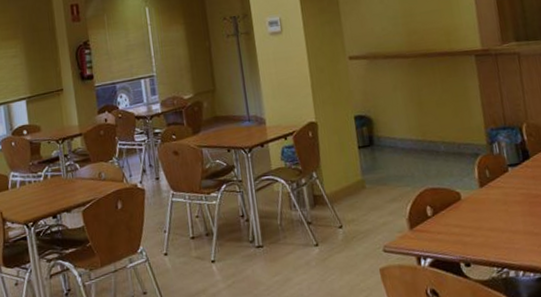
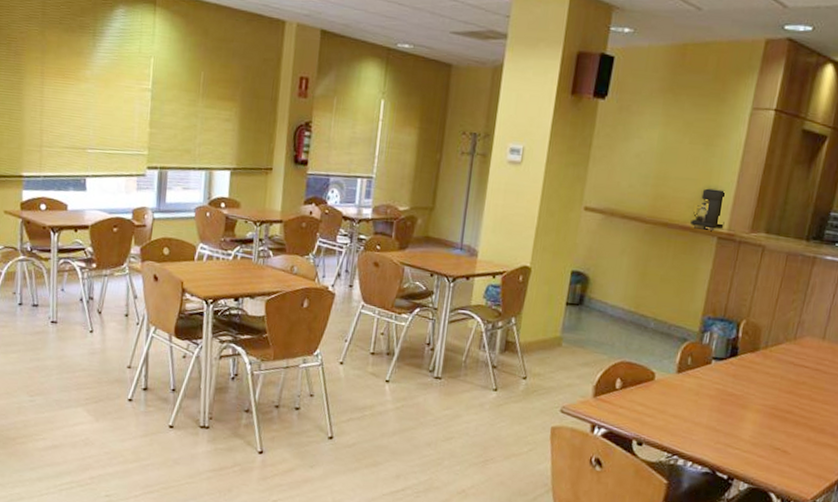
coffee maker: none [446,14,477,50] -> present [690,189,725,230]

